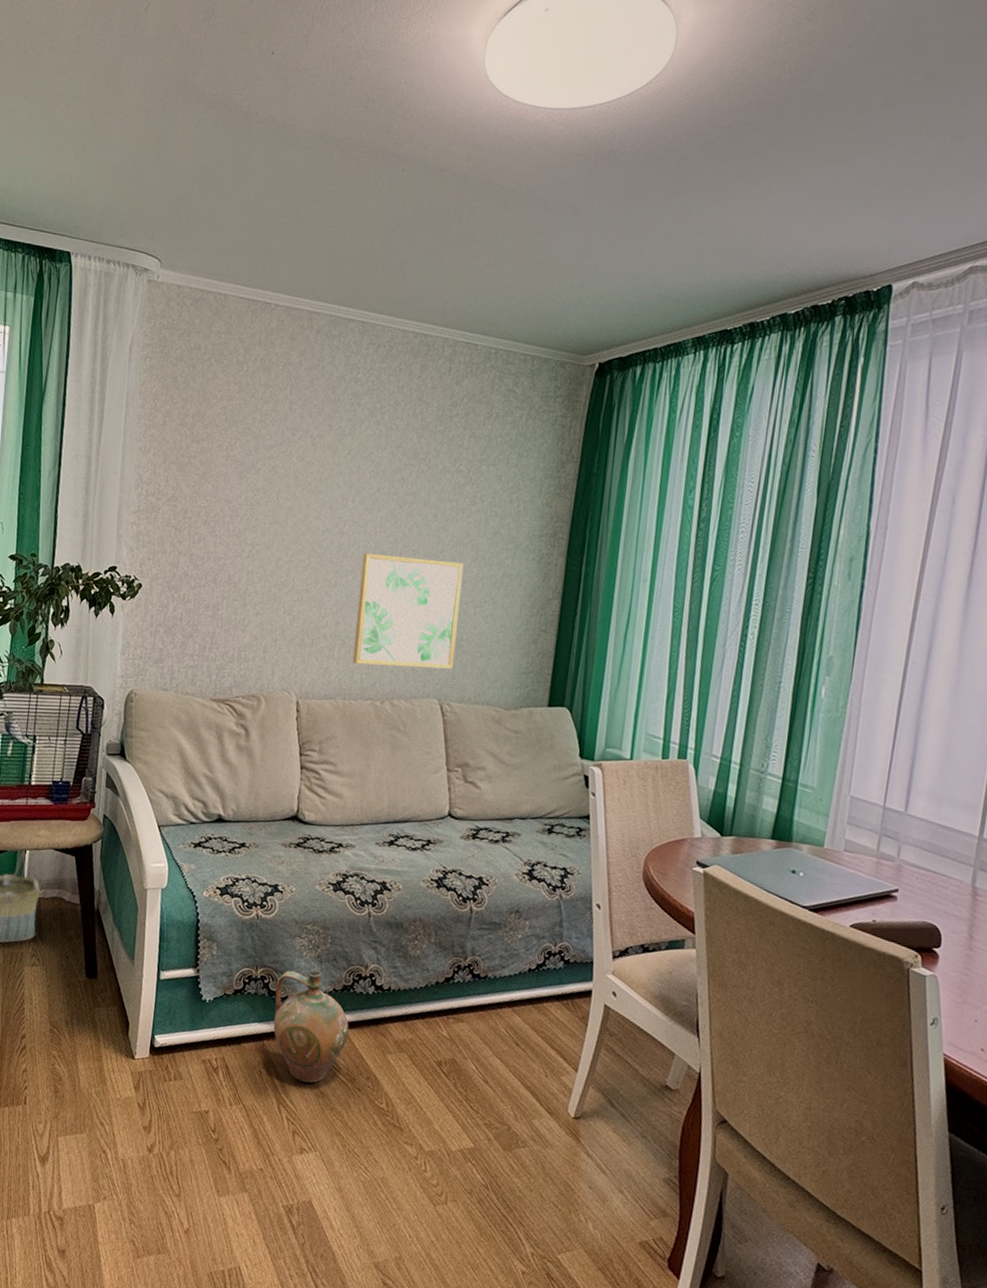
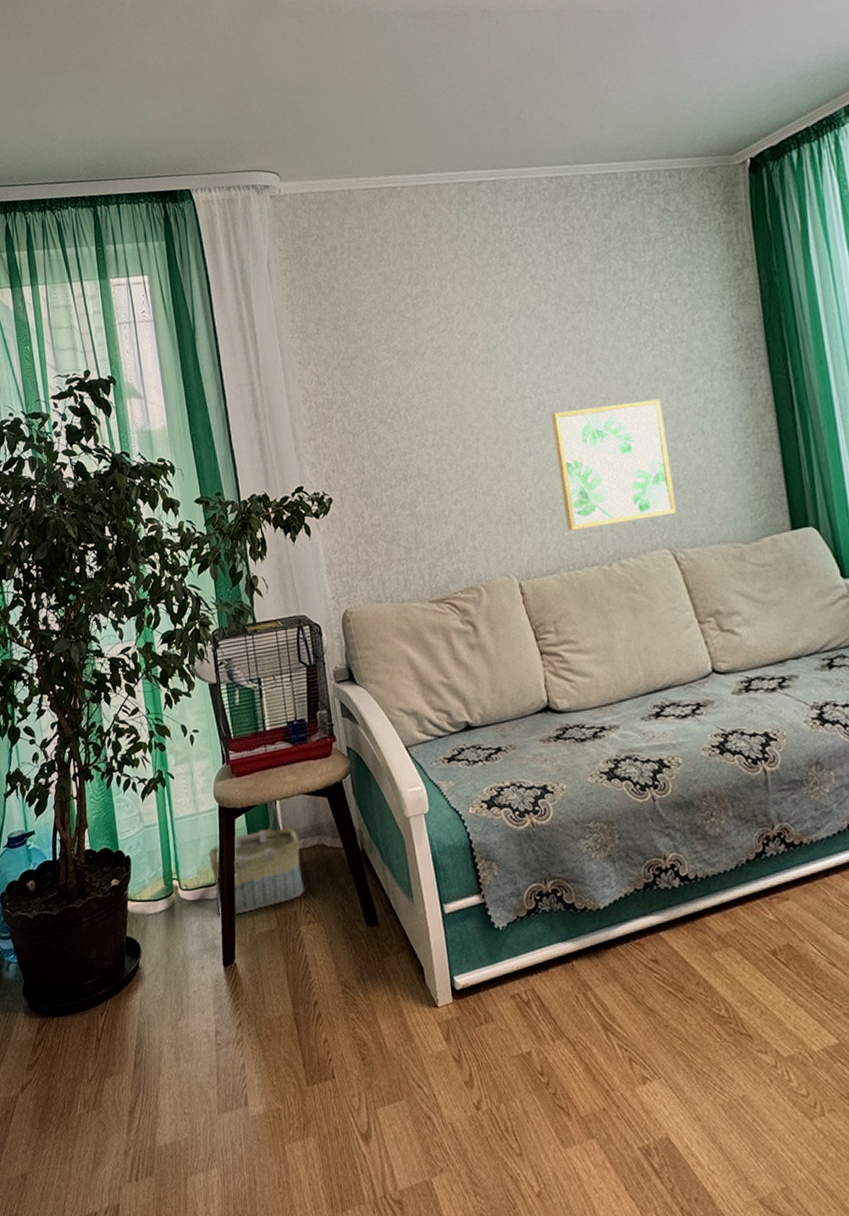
ceramic jug: present [273,970,349,1083] -> none [570,872,664,1002]

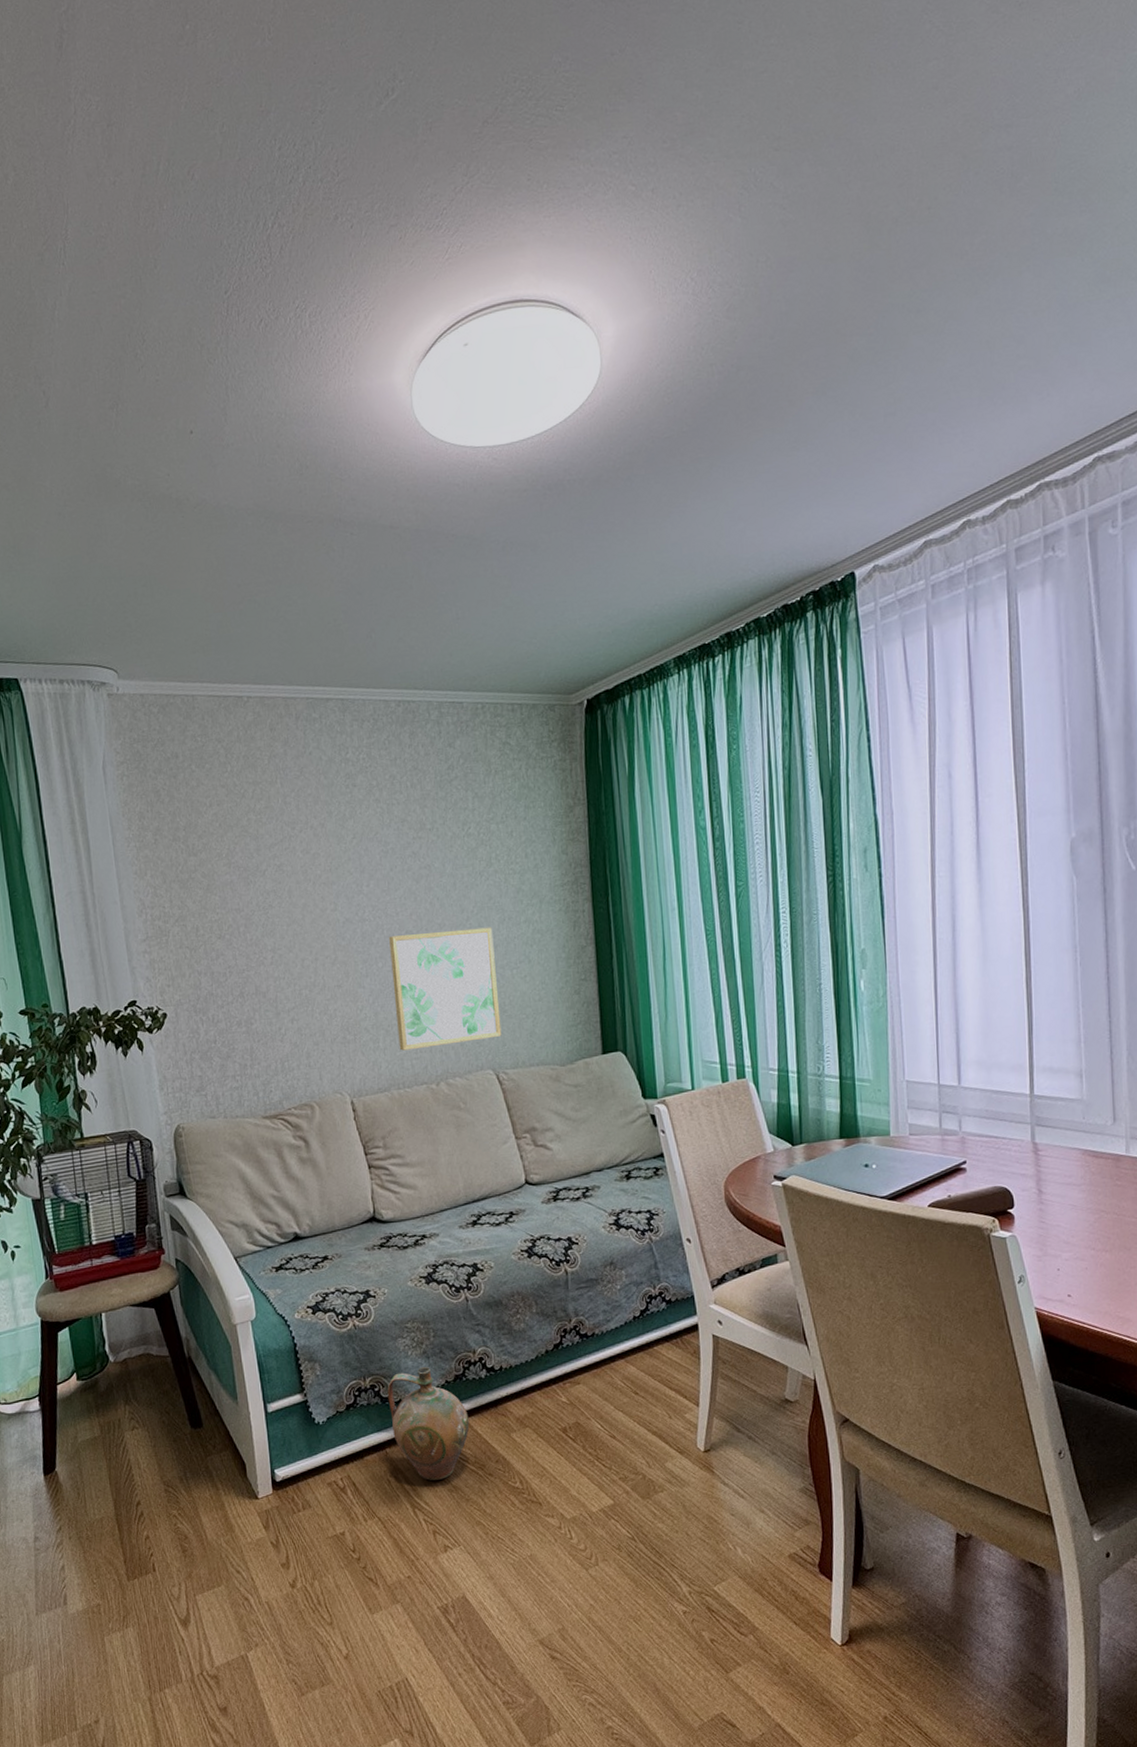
basket: present [209,801,305,916] -> none [30,1314,130,1427]
ceramic jug: none [570,872,664,1002] -> present [387,1367,470,1481]

